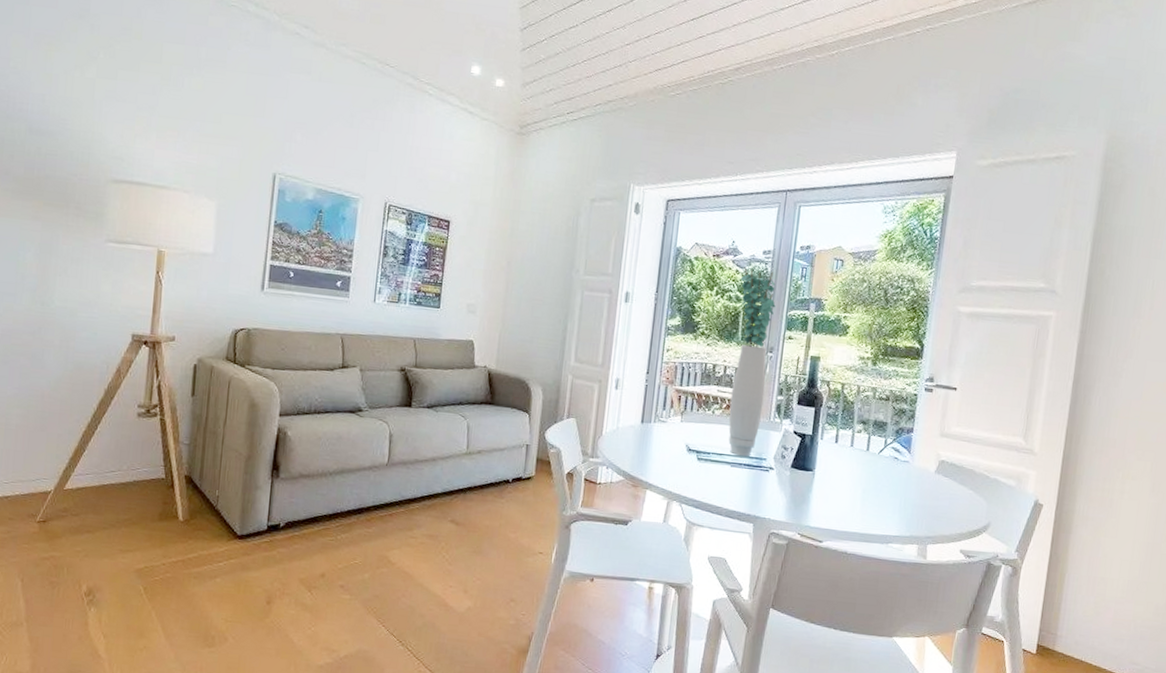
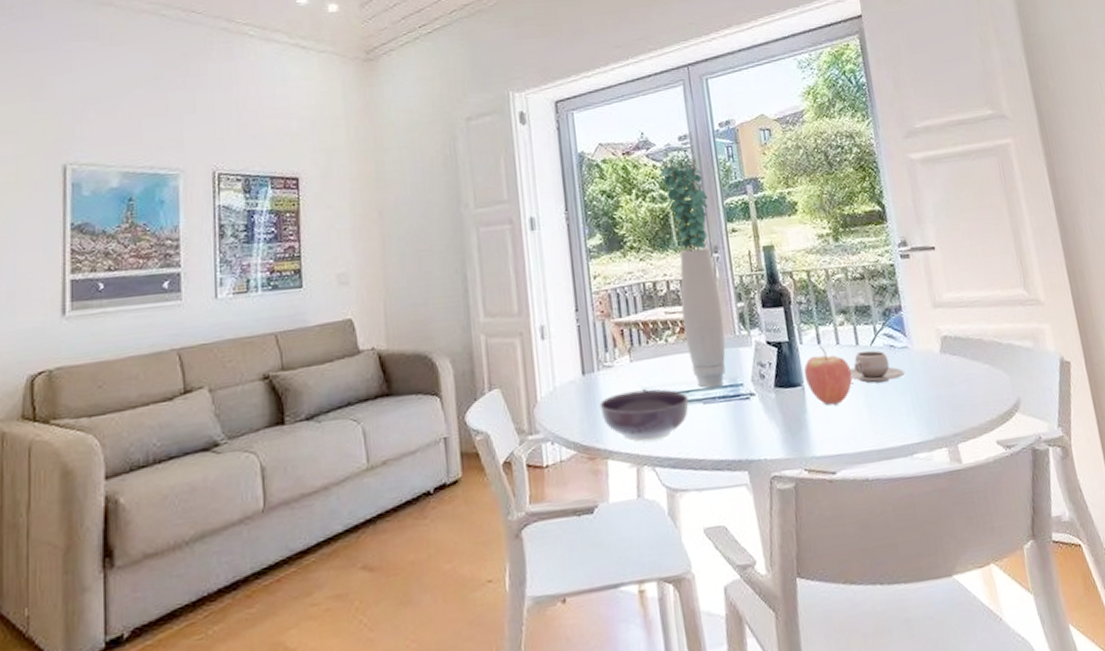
bowl: none [649,443,720,485] -> present [599,389,689,443]
fruit: none [817,444,857,492] -> present [803,345,853,406]
teacup: none [855,456,901,484] -> present [850,350,906,384]

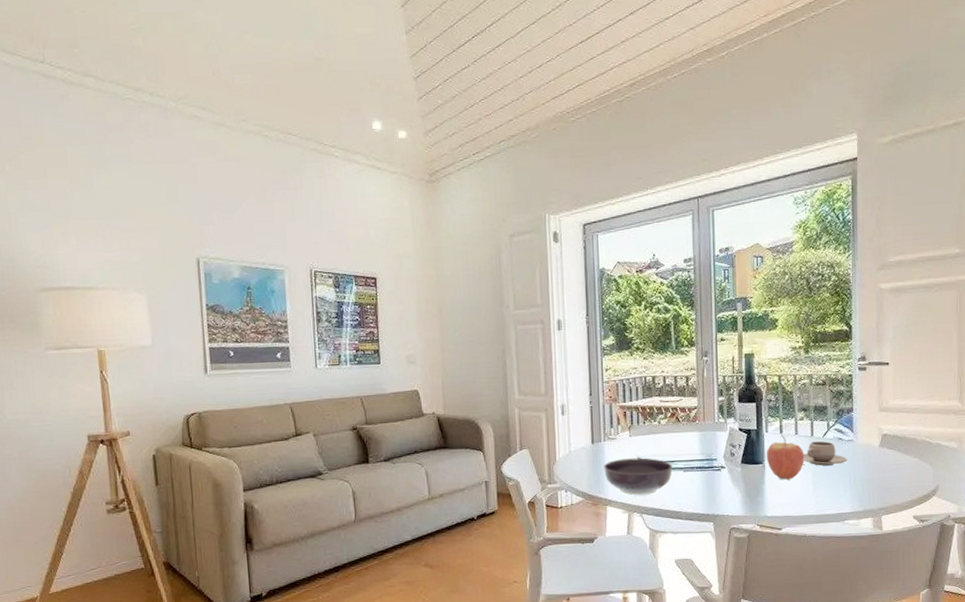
vase: present [660,158,726,389] -> none [666,277,706,461]

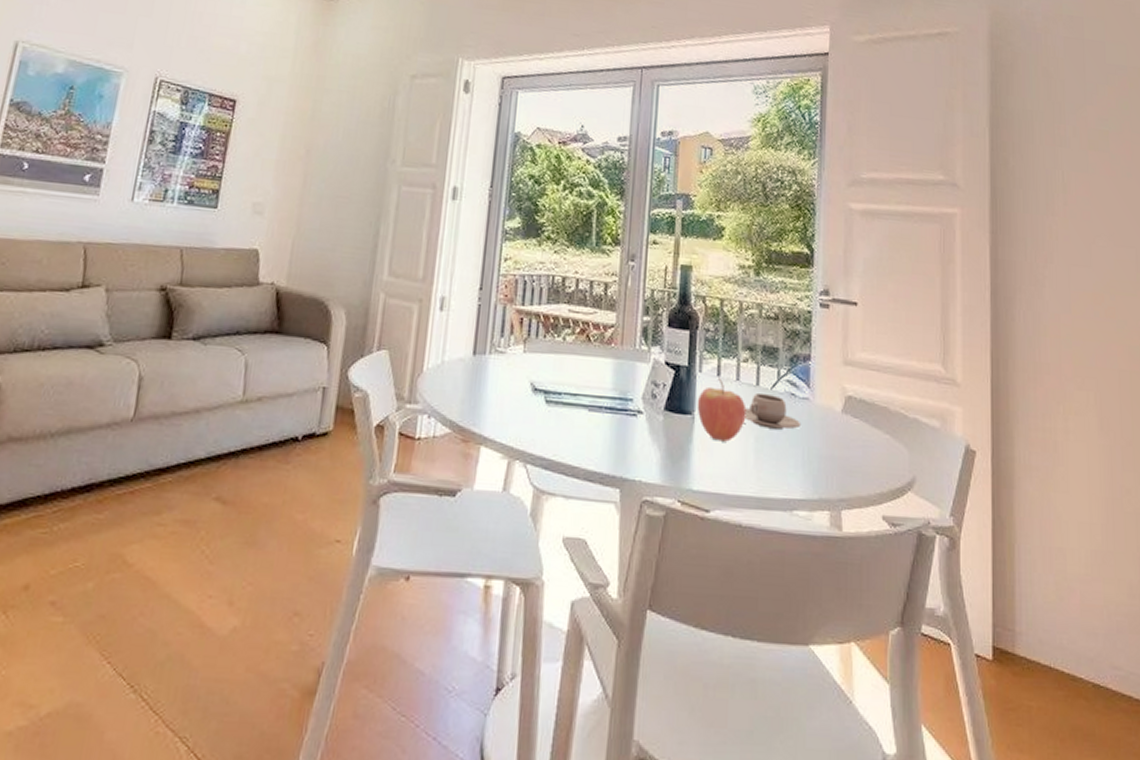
bowl: present [604,457,673,496] -> none [483,381,575,438]

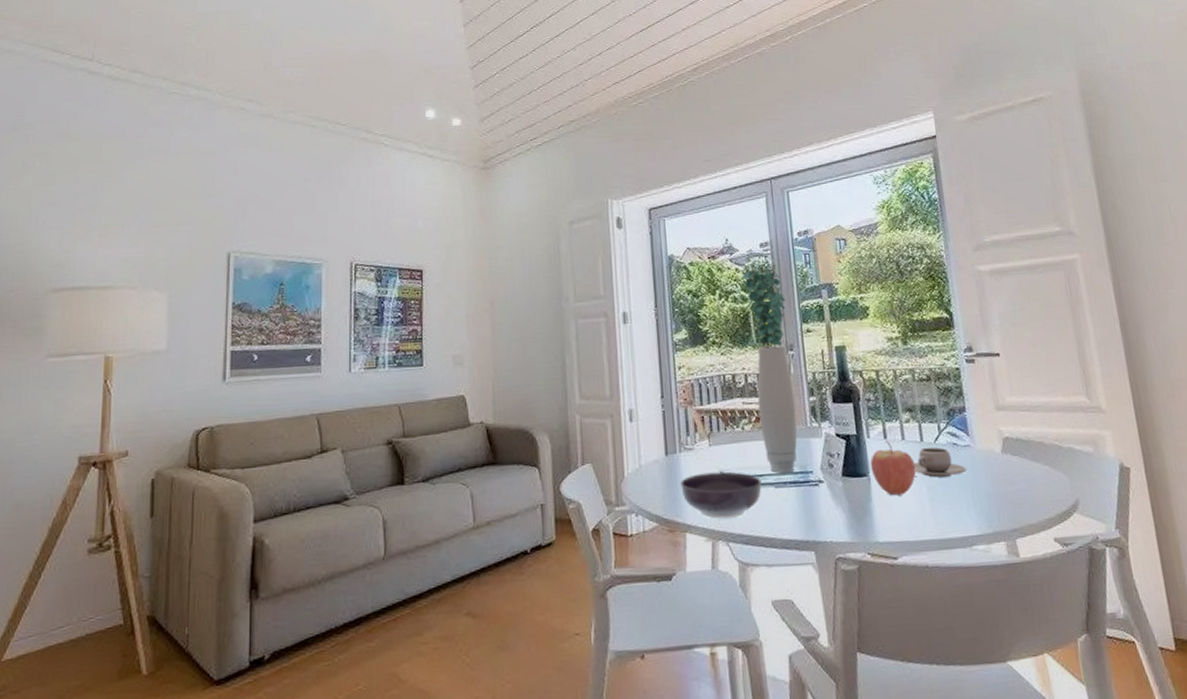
bowl: none [483,381,575,438] -> present [680,471,762,519]
vase: none [583,155,636,398] -> present [742,263,798,474]

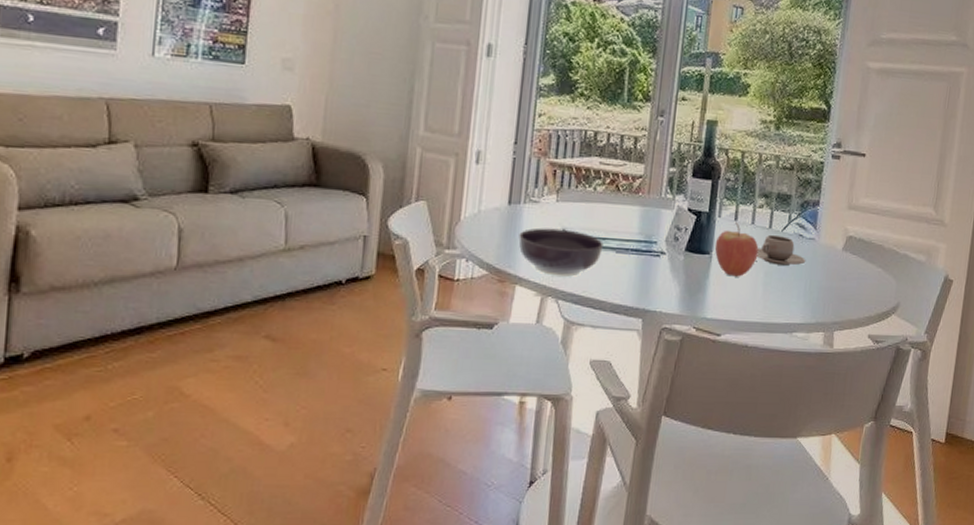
vase: present [742,263,798,474] -> none [613,13,667,241]

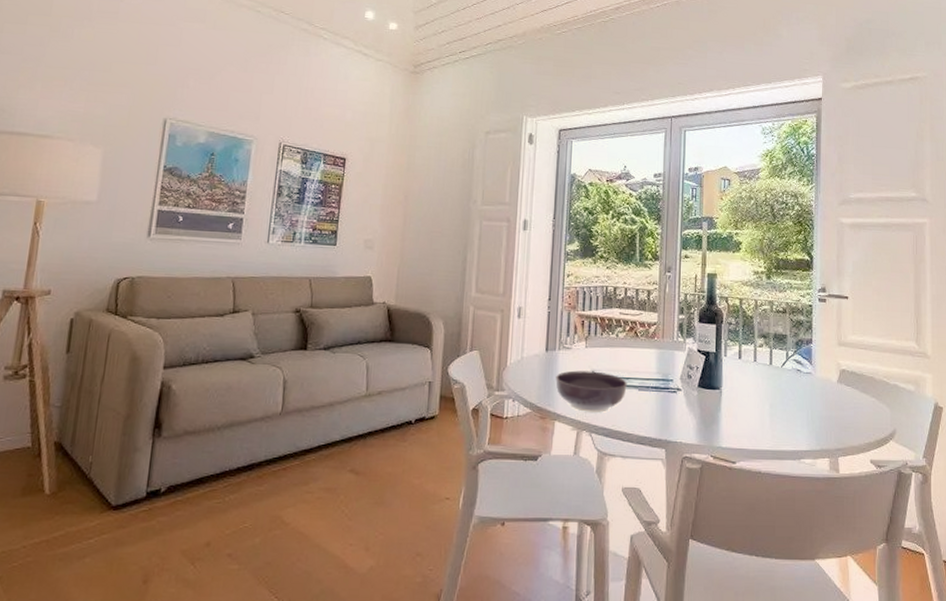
fruit: present [714,221,759,277] -> none [723,360,763,409]
teacup: present [756,234,806,266] -> none [761,370,806,398]

